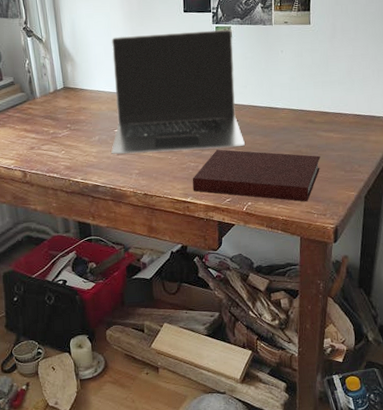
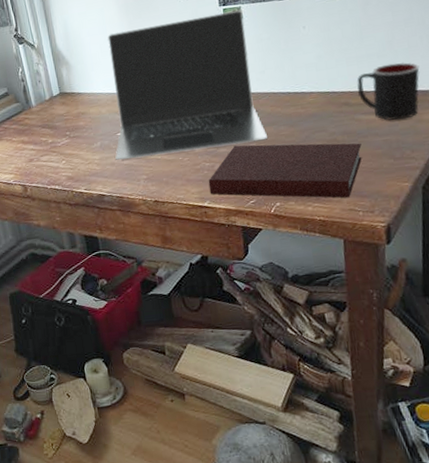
mug: none [321,90,370,139] -> present [357,62,420,121]

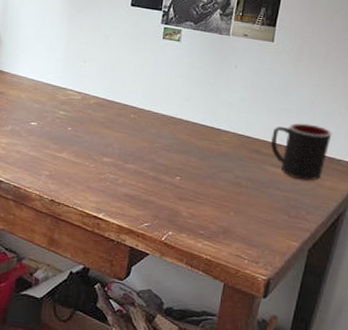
laptop: present [107,9,267,160] -> none [22,20,182,167]
notebook: present [208,143,362,198] -> none [107,164,262,244]

